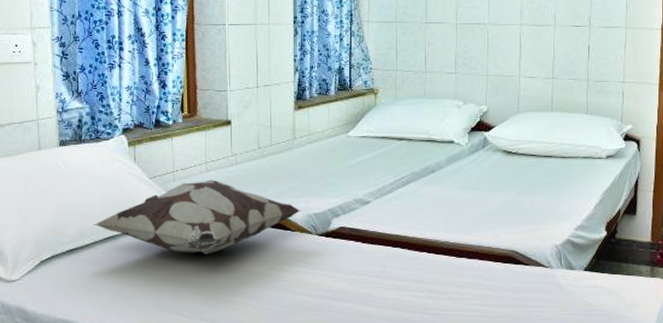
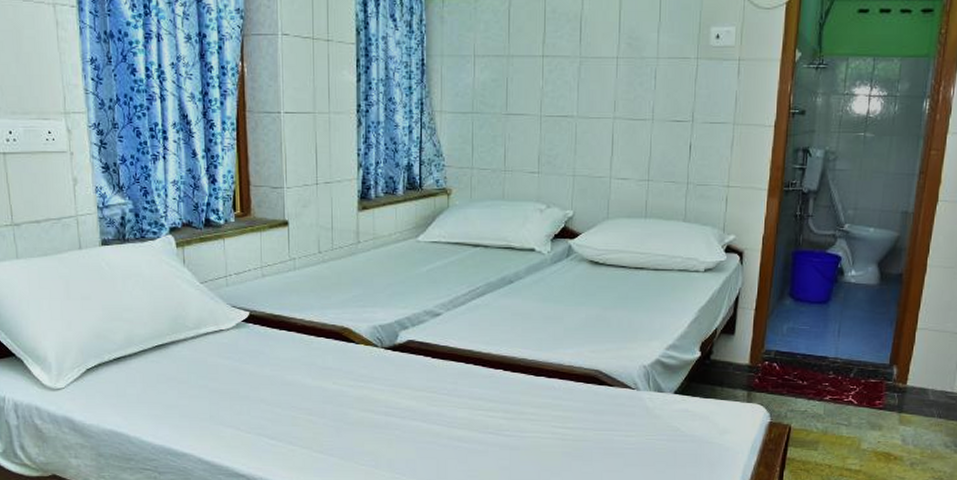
decorative pillow: present [92,180,301,254] -> none [140,286,366,366]

